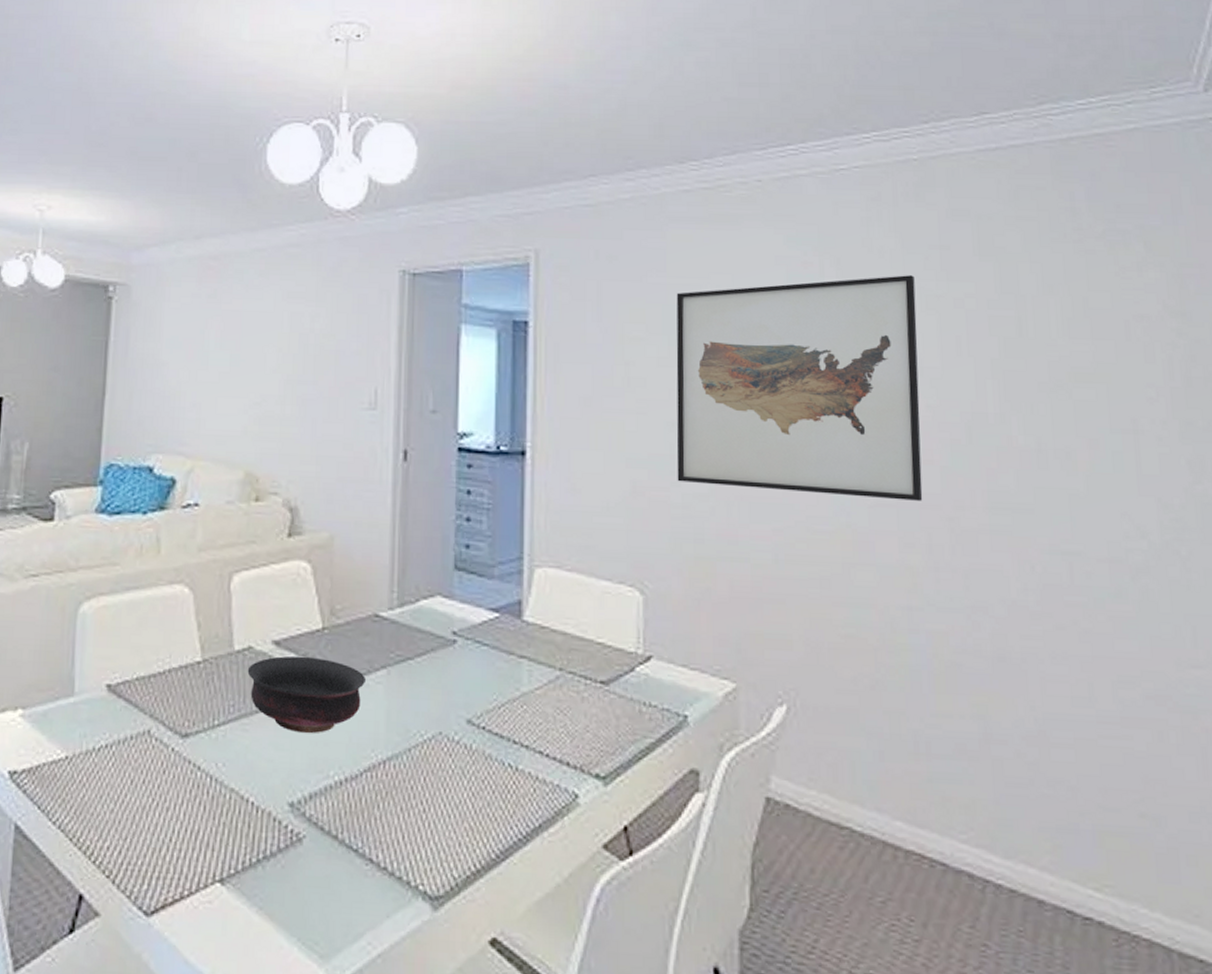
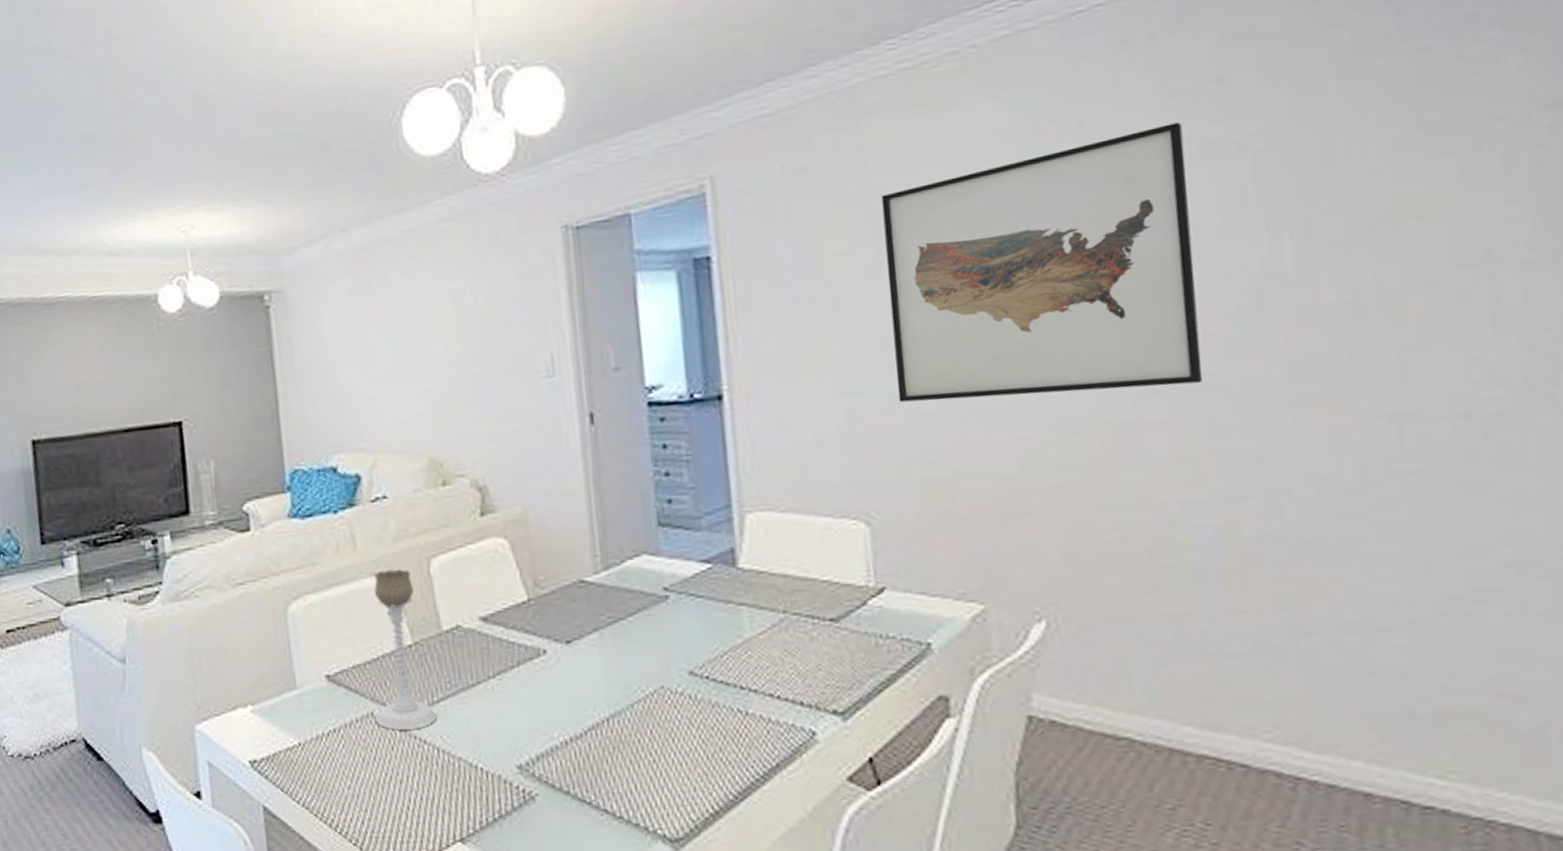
candle holder: none [151,580,216,754] -> present [374,569,437,731]
bowl: present [247,656,365,734] -> none [458,628,579,701]

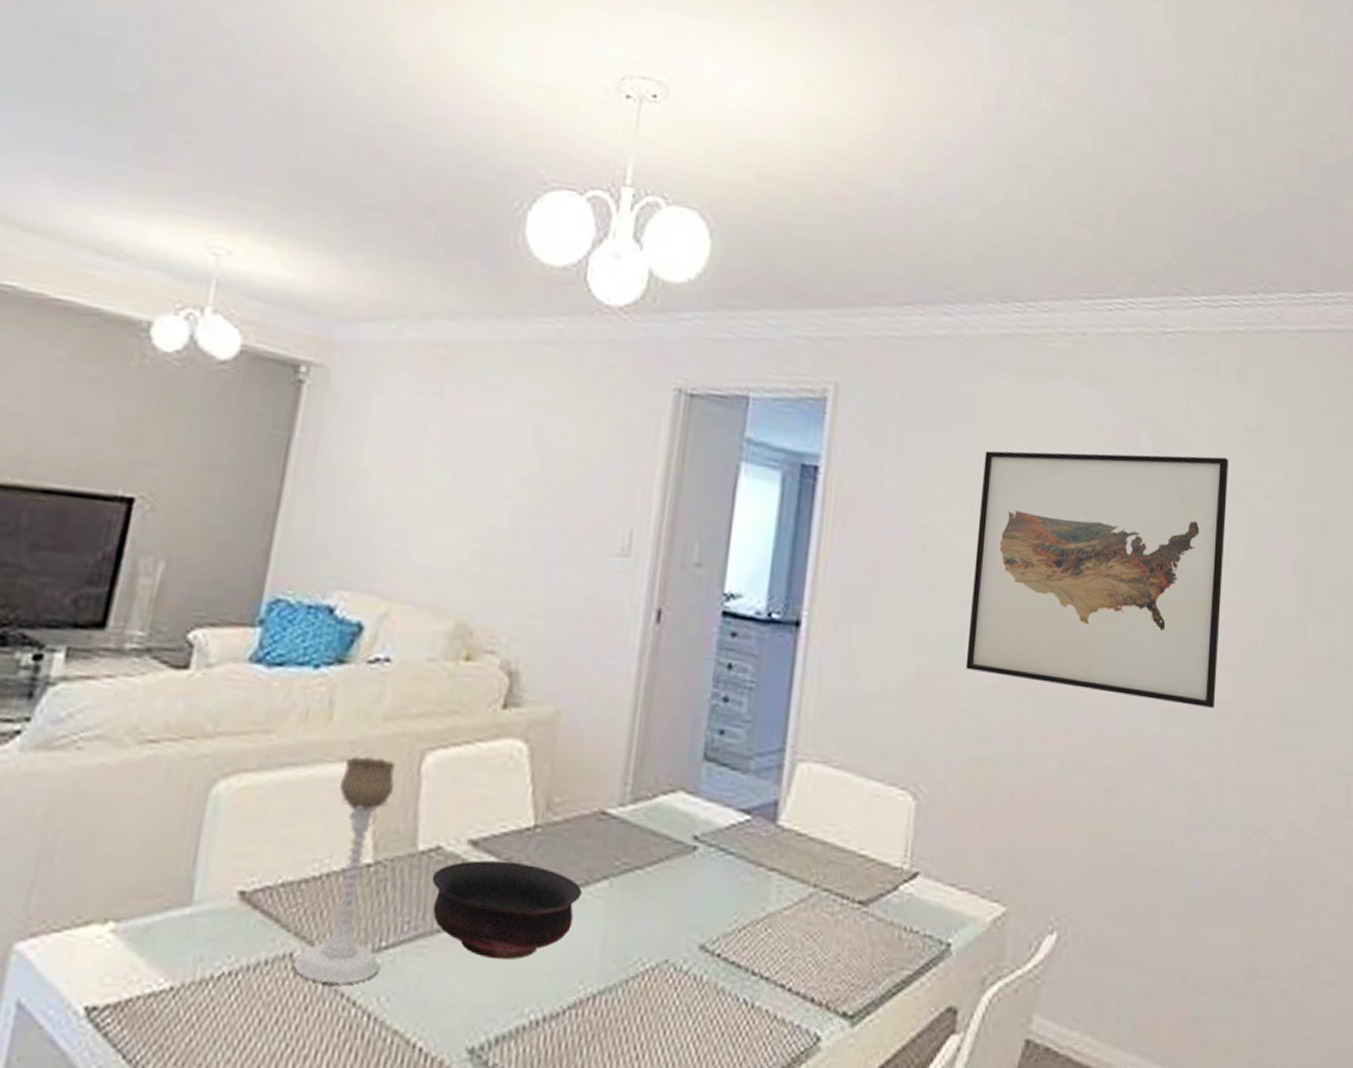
bowl: none [458,628,579,701] -> present [431,860,582,961]

